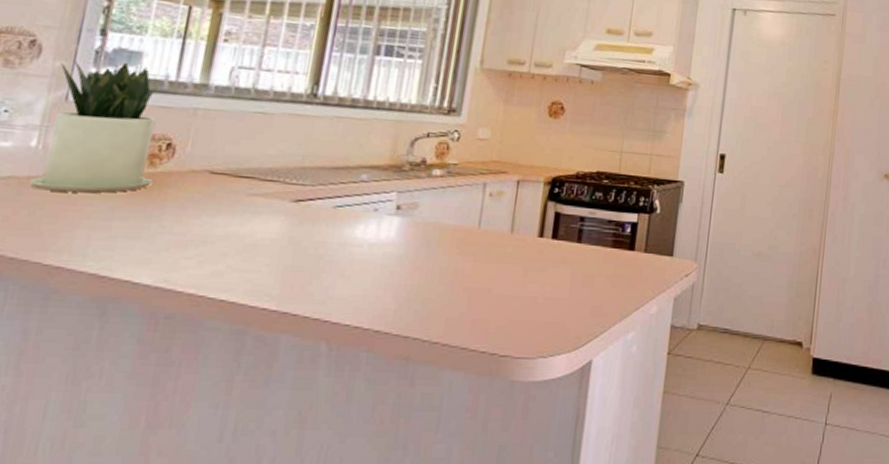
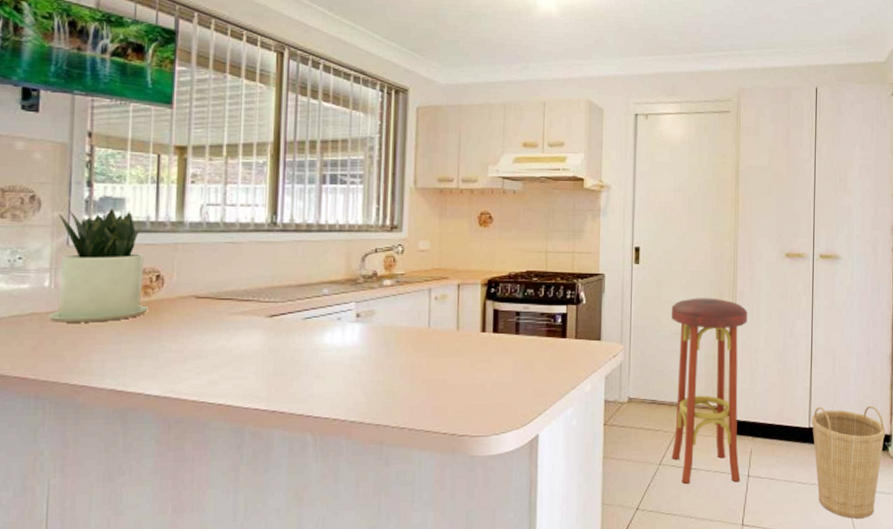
bar stool: none [740,216,839,431] -> present [671,298,748,484]

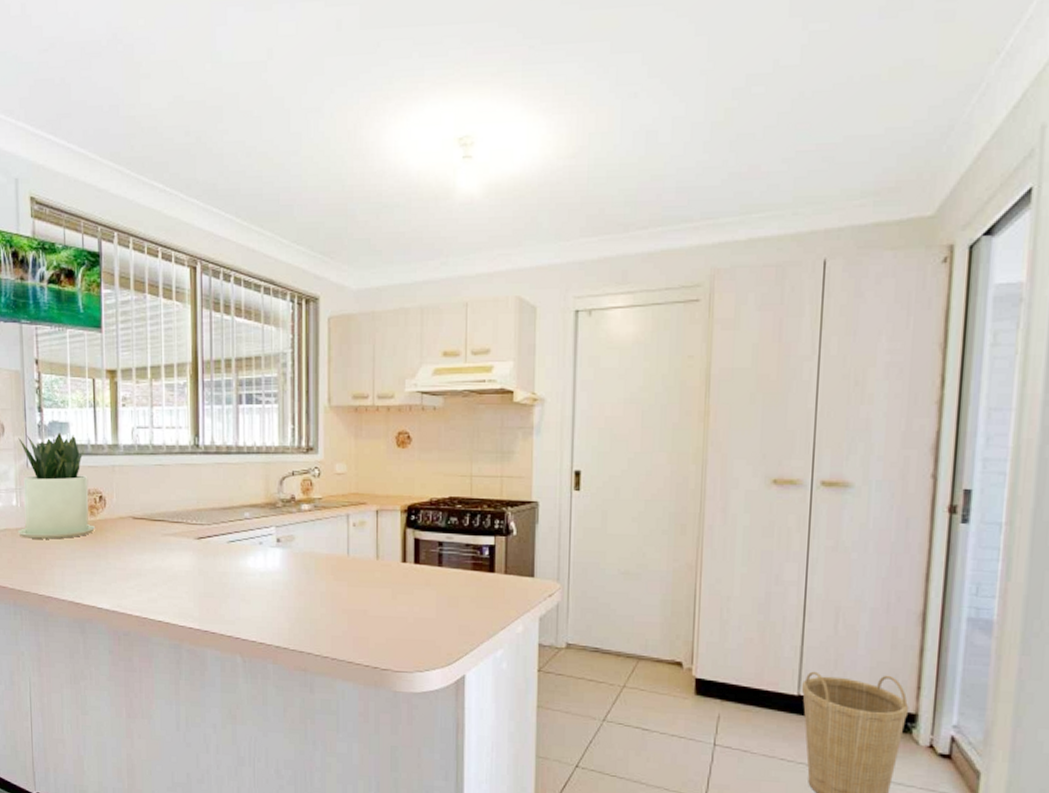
bar stool: present [671,298,748,484] -> none [617,532,718,751]

